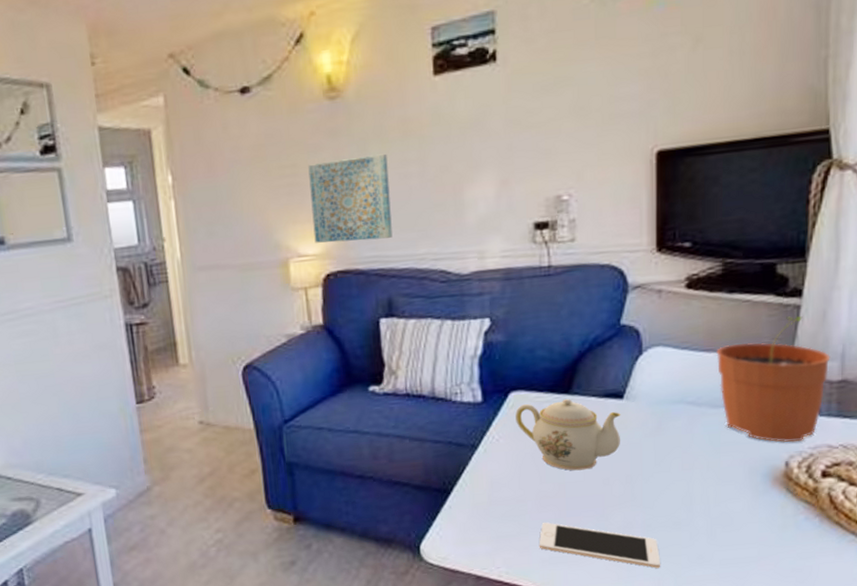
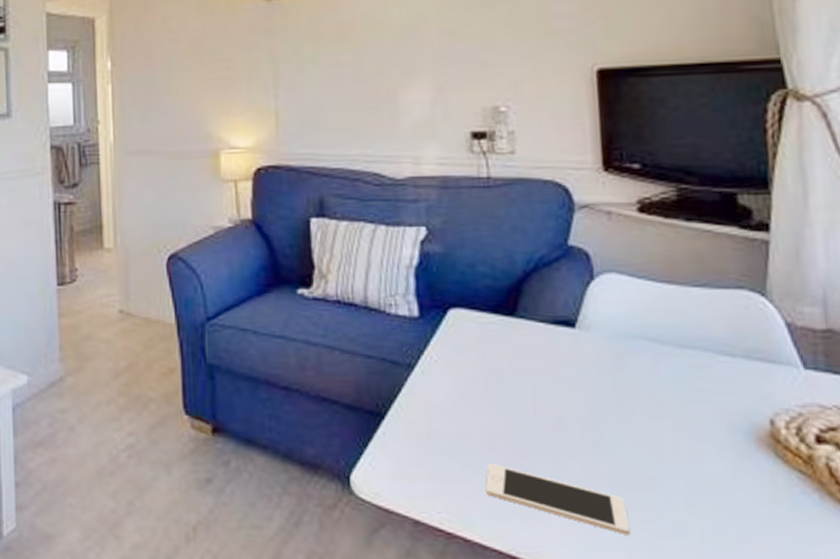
wall art: present [308,153,393,243] -> none [243,54,325,137]
teapot: present [515,398,621,471] -> none [455,321,576,406]
plant pot: present [716,315,831,442] -> none [677,252,810,397]

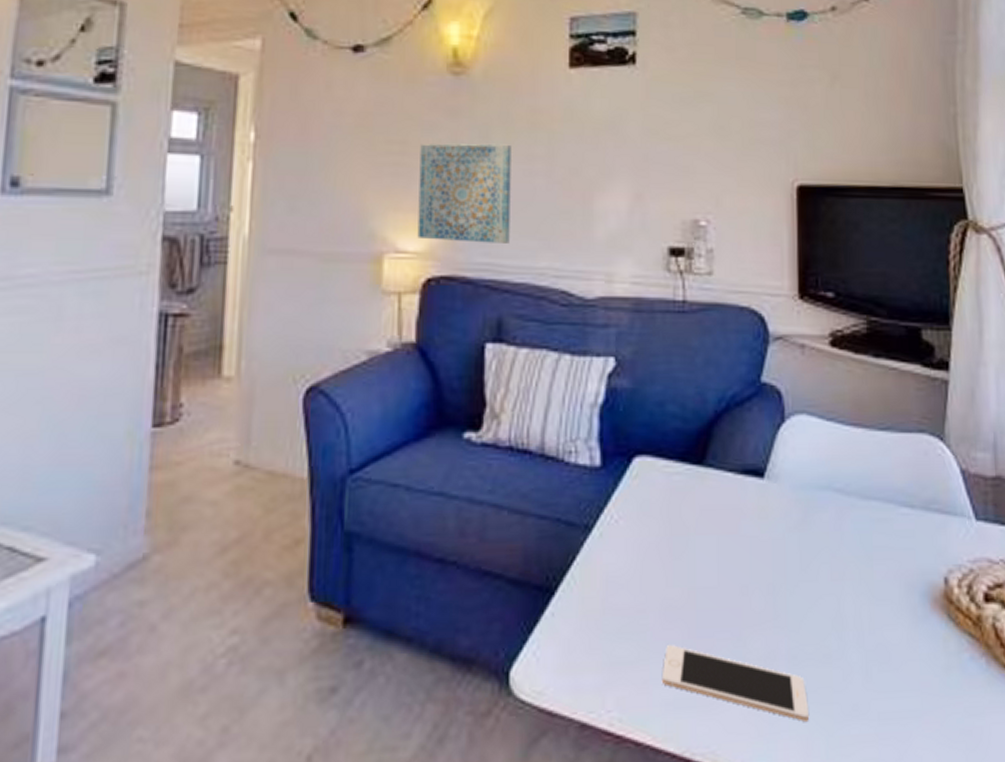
wall art: none [243,54,325,137] -> present [417,143,512,243]

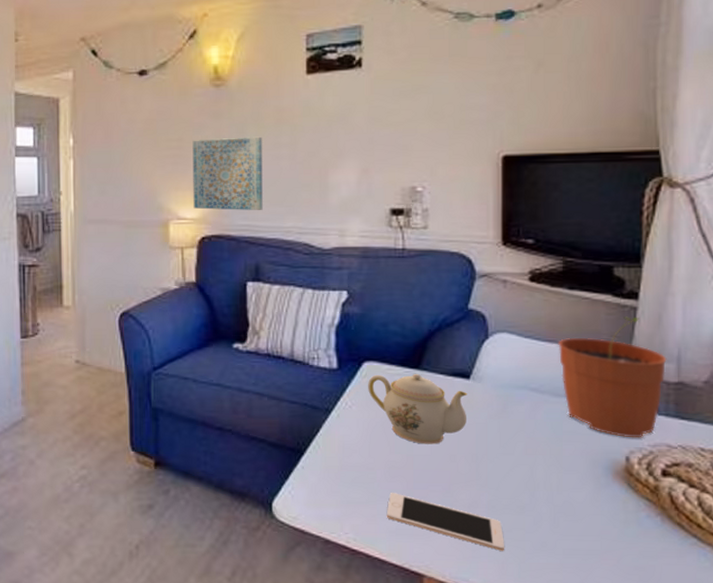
teapot: none [640,471,762,572] -> present [368,373,468,444]
plant pot: none [864,392,983,552] -> present [558,316,667,438]

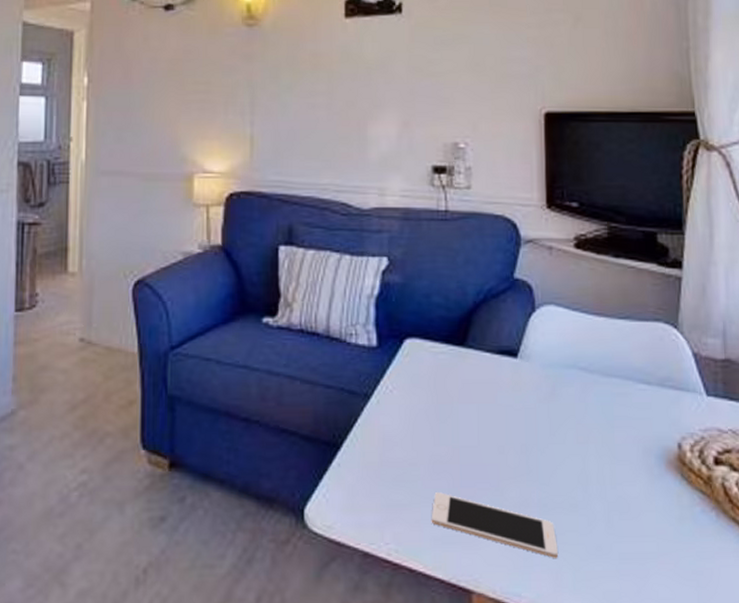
wall art: present [192,136,263,210] -> none [221,82,297,164]
teapot: present [368,373,468,444] -> none [410,351,516,434]
plant pot: present [558,316,667,438] -> none [605,287,713,422]

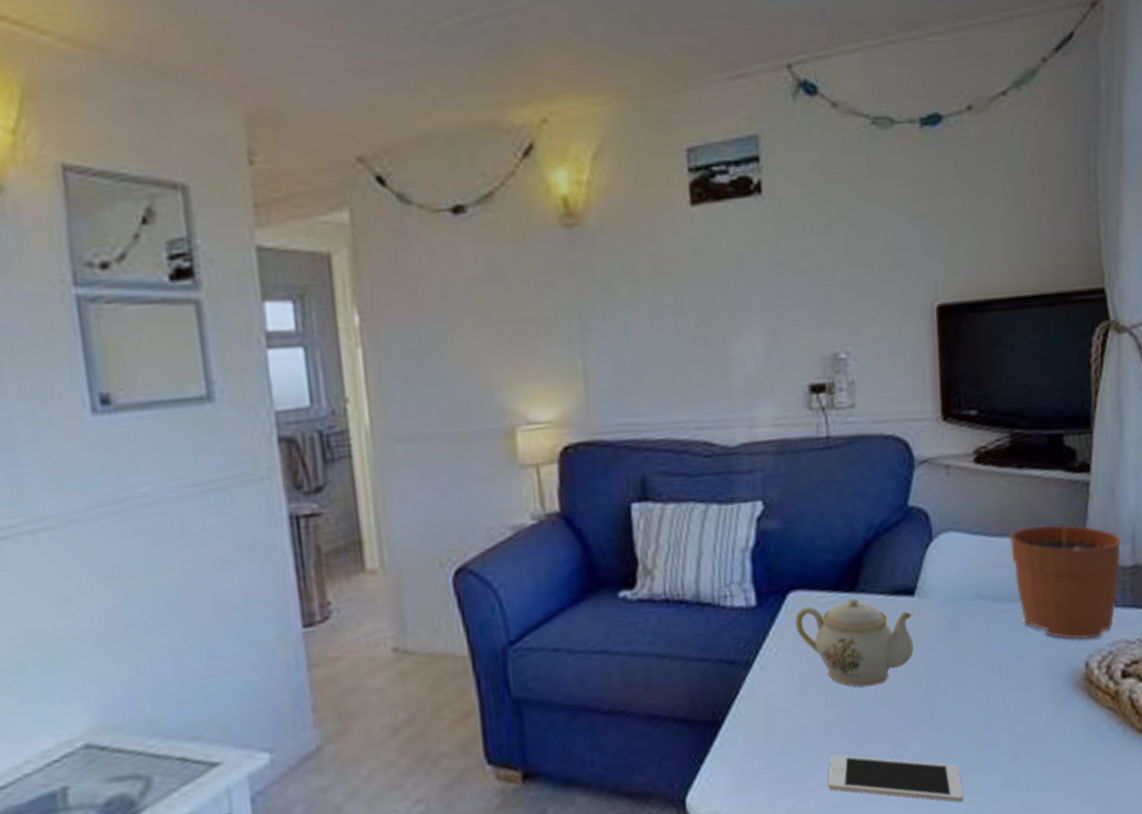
teapot: none [410,351,516,434] -> present [795,597,915,688]
plant pot: none [605,287,713,422] -> present [1009,493,1122,640]

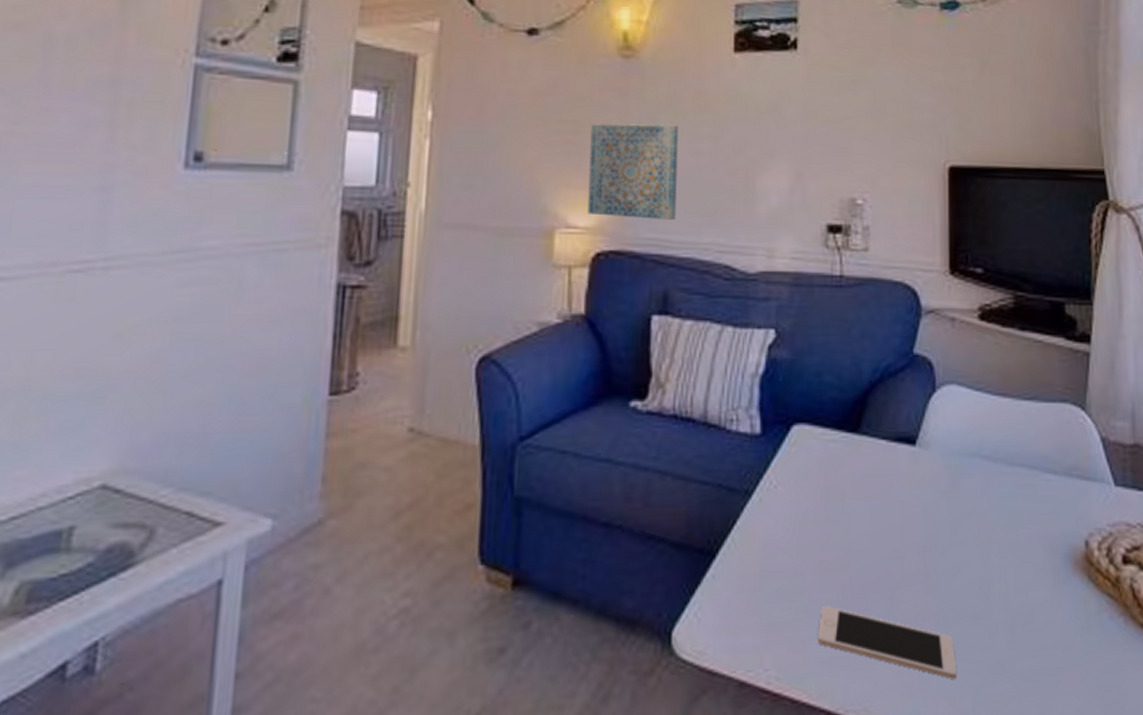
wall art: none [540,296,645,407] -> present [587,123,678,220]
teapot: present [795,597,915,688] -> none [797,438,913,536]
plant pot: present [1009,493,1122,640] -> none [1010,364,1122,516]

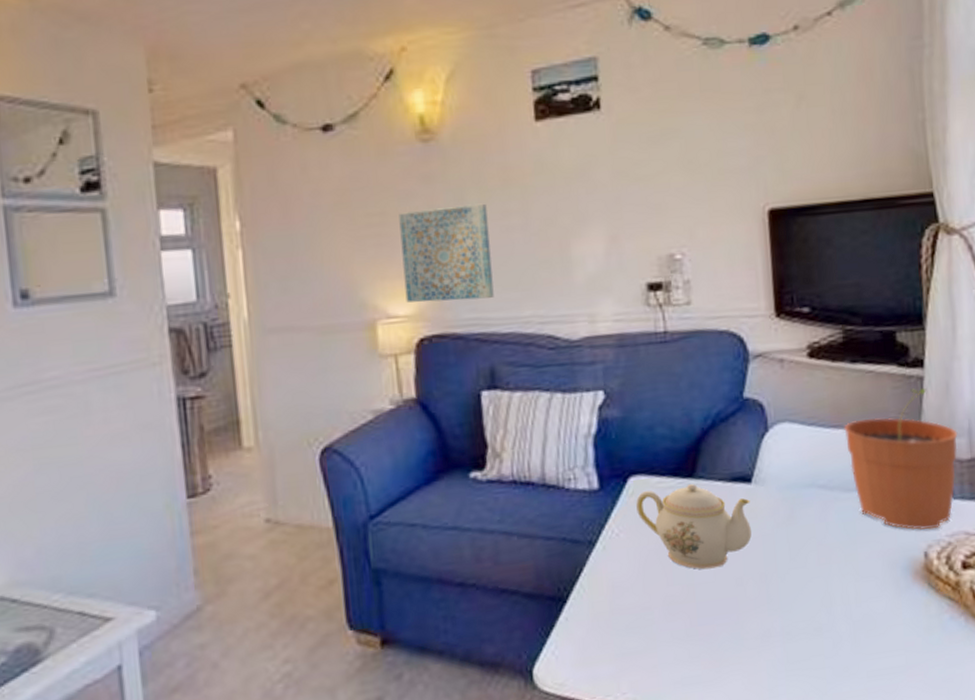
teapot: none [797,438,913,536] -> present [636,483,752,570]
cell phone: present [817,606,956,679] -> none [669,633,804,685]
plant pot: none [1010,364,1122,516] -> present [844,387,958,530]

